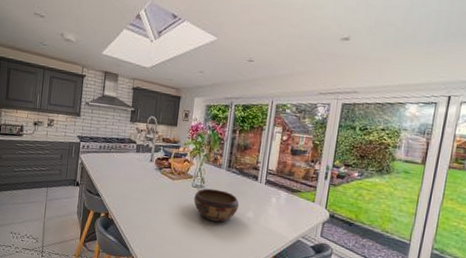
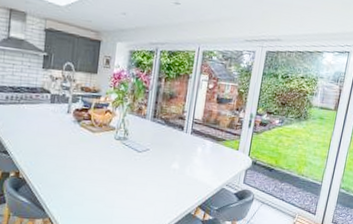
decorative bowl: present [193,188,240,223] -> none [116,140,165,175]

